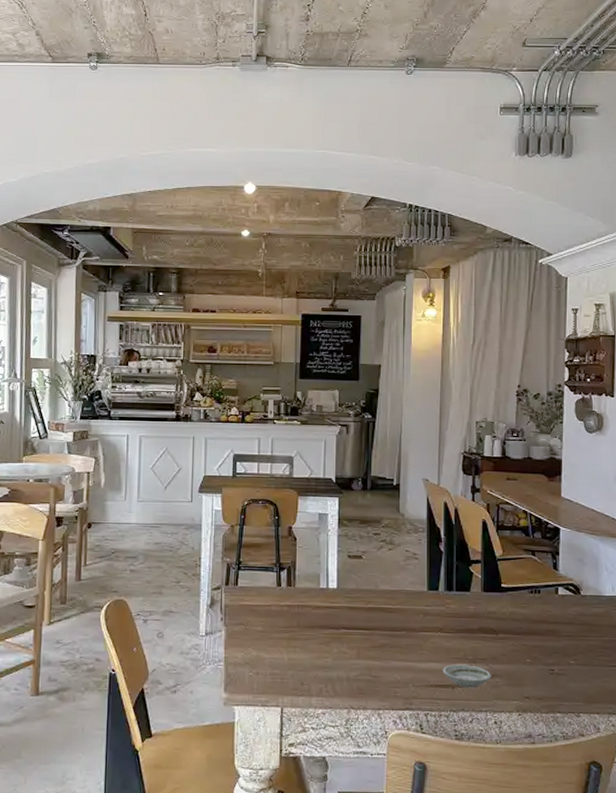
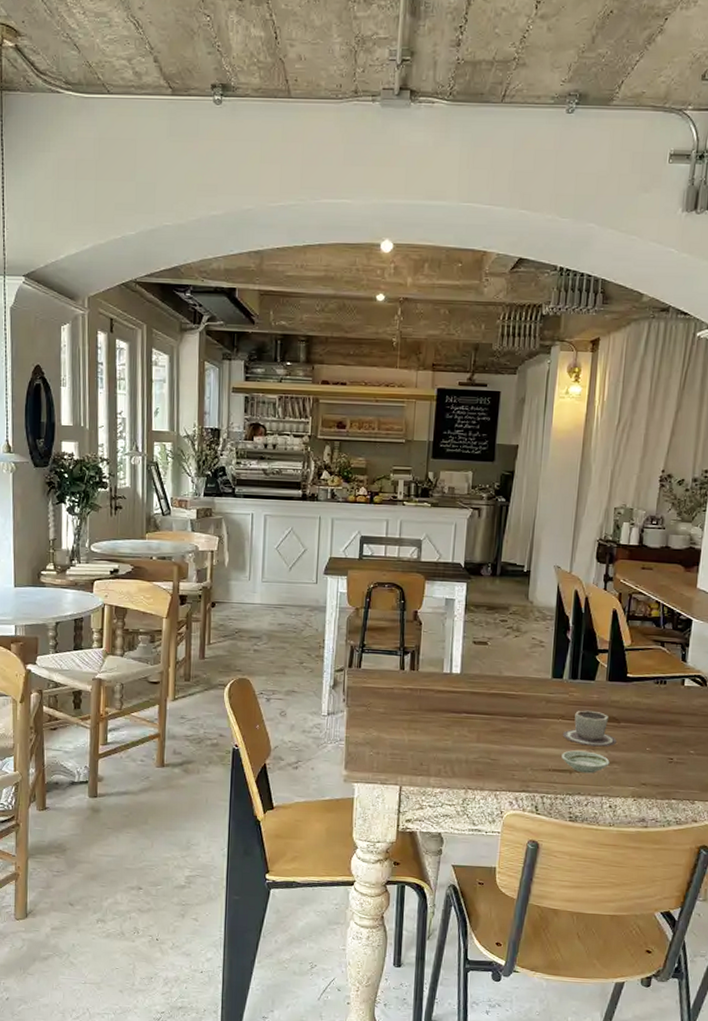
cup: none [442,622,496,660] -> present [562,710,617,747]

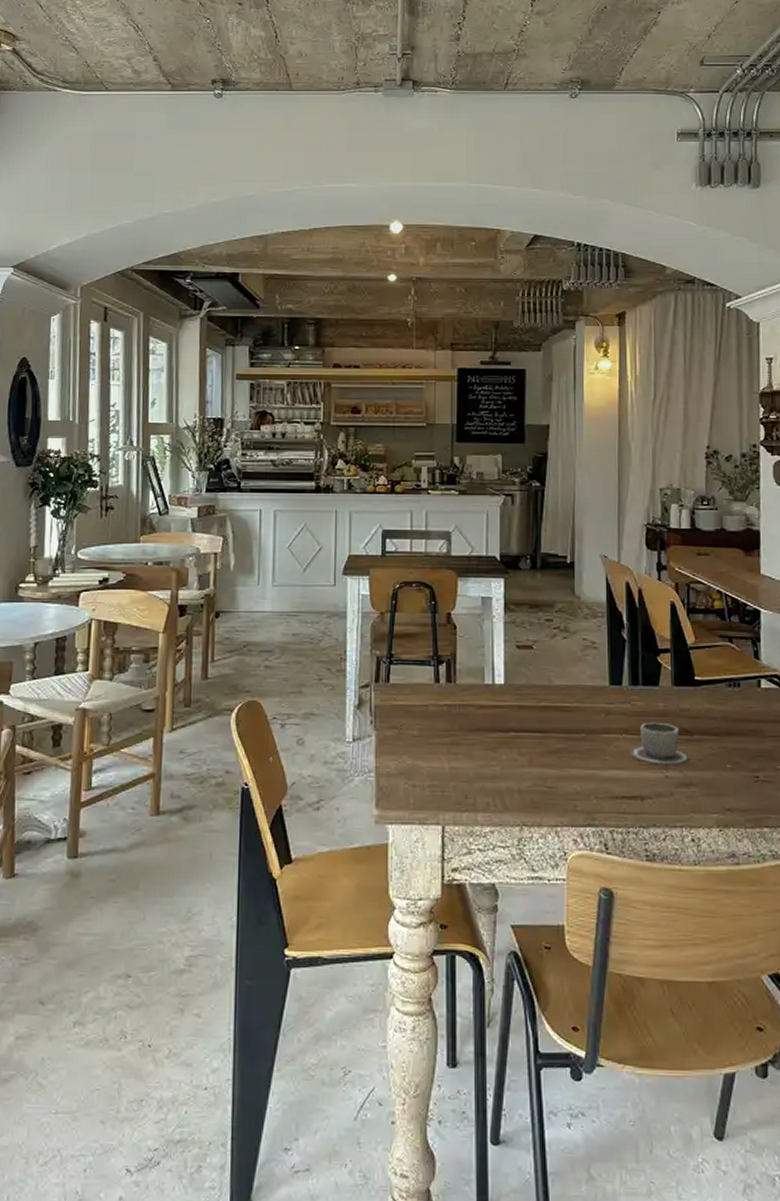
saucer: present [561,750,610,774] -> none [630,772,686,800]

